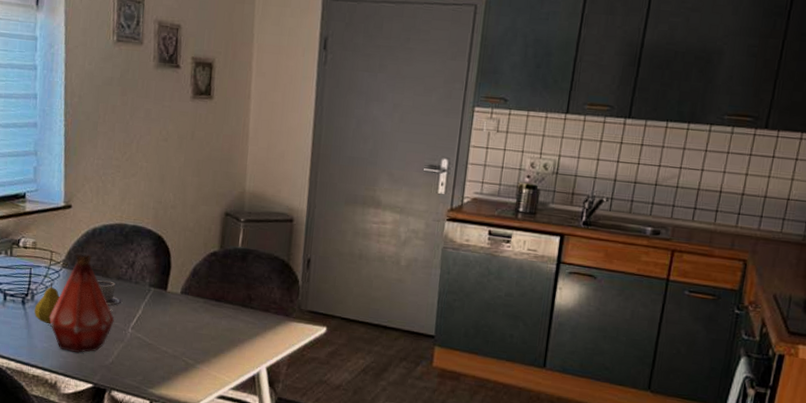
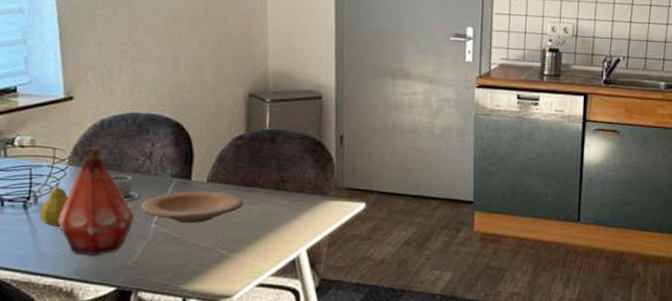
plate: none [121,300,212,332] -> present [141,191,244,224]

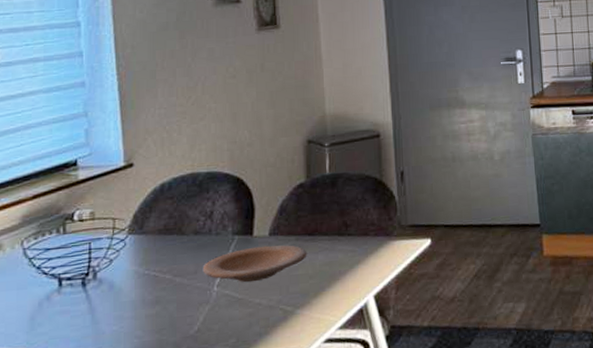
fruit: present [39,181,68,228] -> none [97,253,128,303]
bottle: present [58,147,134,256] -> none [117,213,196,329]
cup: present [111,174,141,202] -> none [171,238,202,267]

